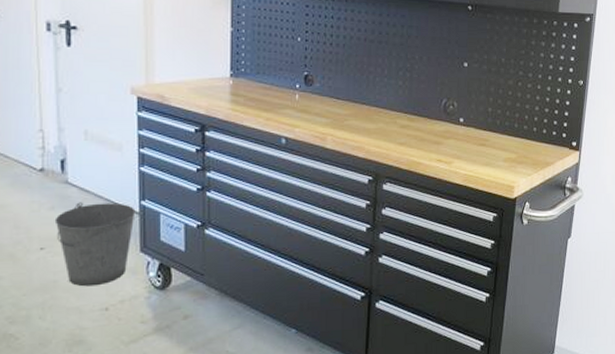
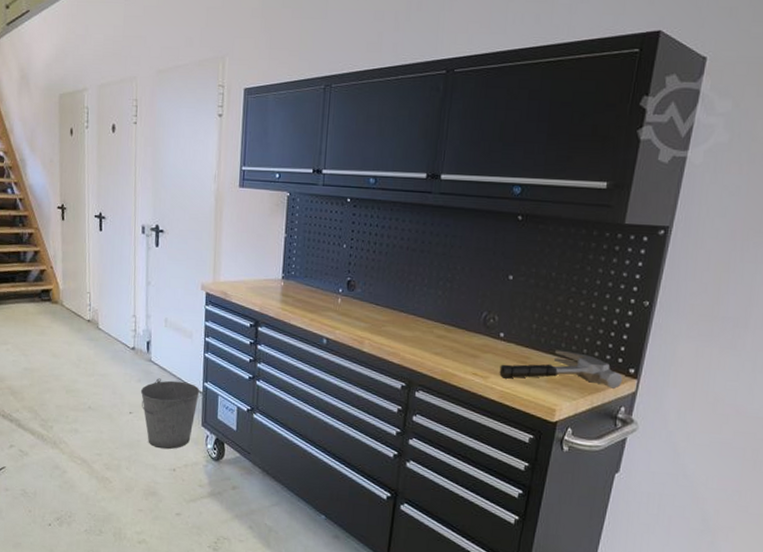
claw hammer: none [462,130,568,162] -> present [499,350,623,389]

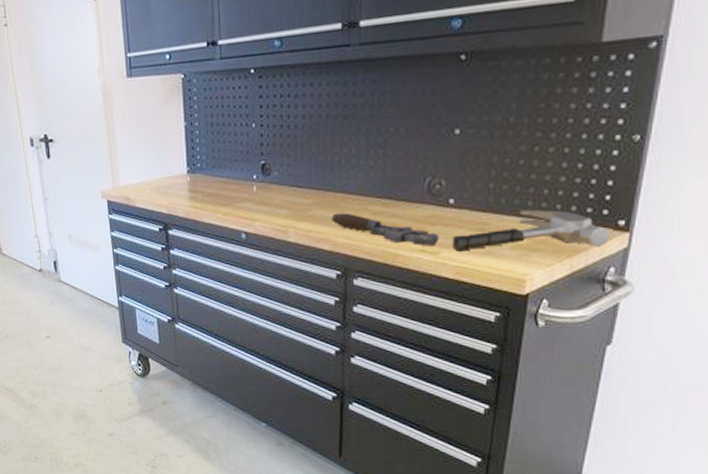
bucket: present [140,378,200,450] -> none [54,298,116,371]
wrench: none [402,332,489,370] -> present [331,212,439,246]

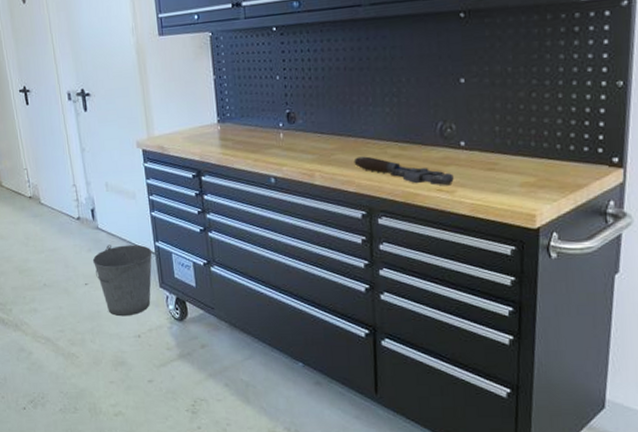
bucket: none [54,298,116,371] -> present [92,244,153,317]
claw hammer: present [452,209,611,251] -> none [465,149,607,190]

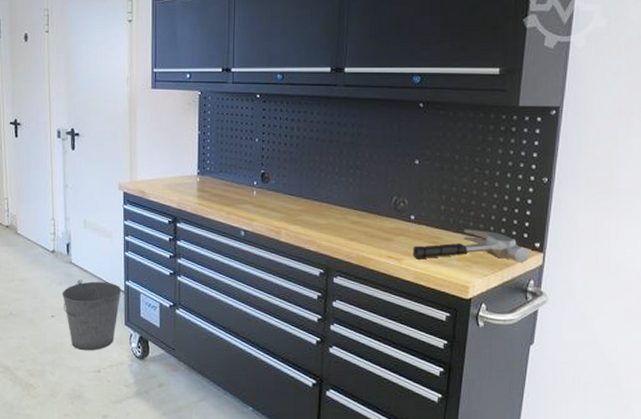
wrench: present [353,156,454,185] -> none [317,220,403,253]
claw hammer: none [465,149,607,190] -> present [413,229,530,263]

